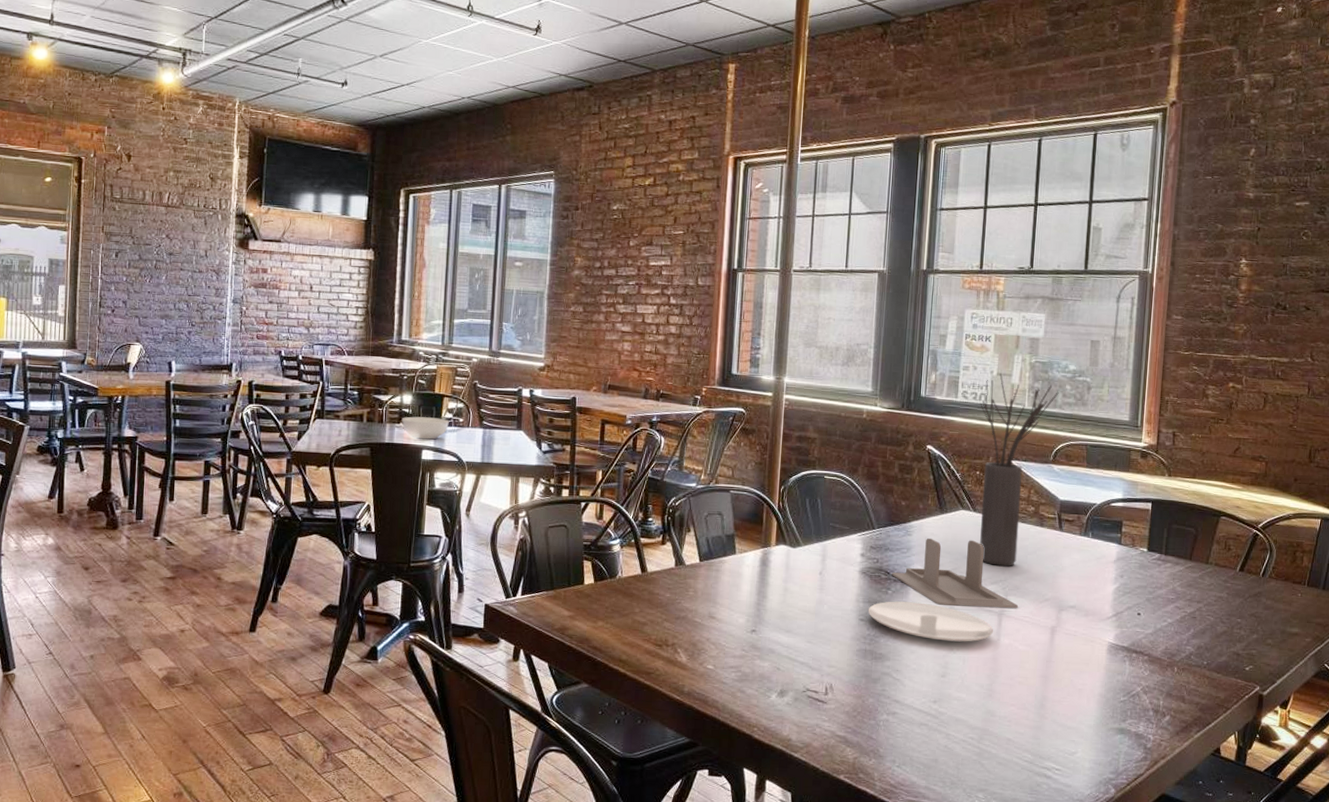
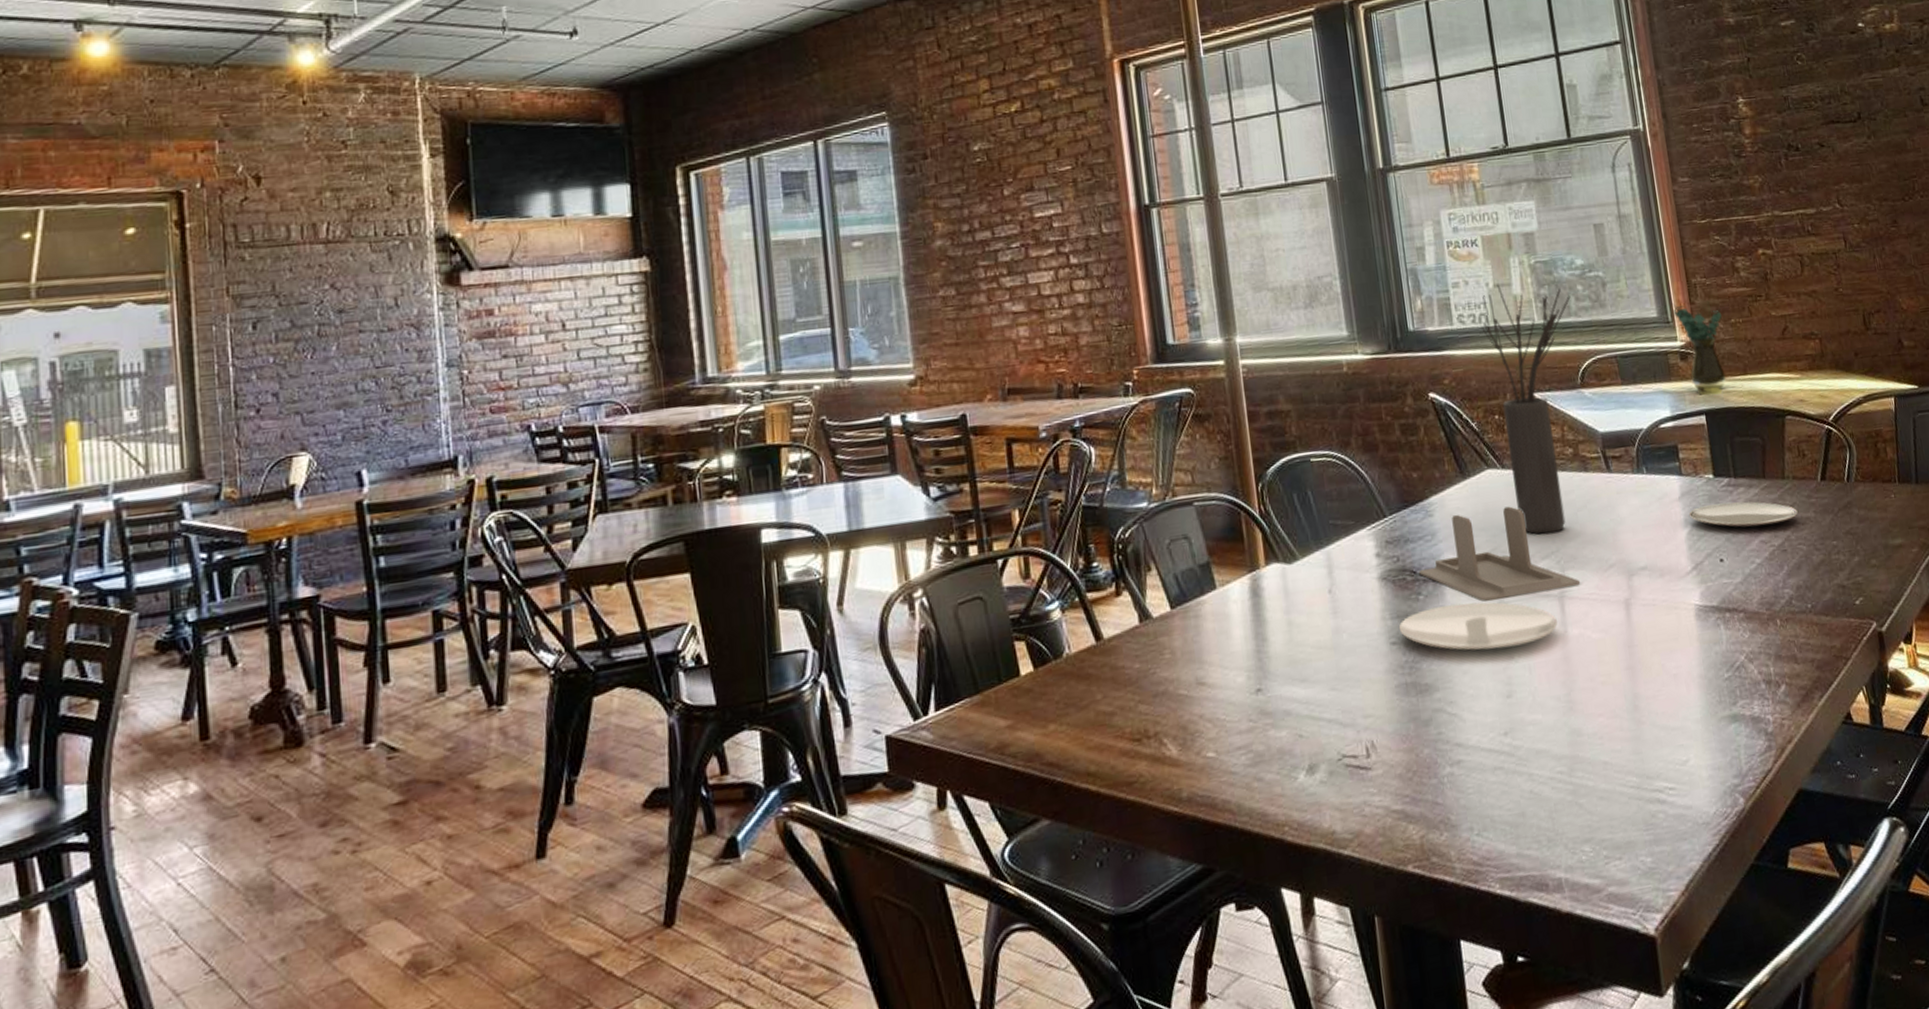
bowl: present [401,416,449,440] -> none [724,478,794,516]
plate: none [1119,571,1213,596] -> present [1688,501,1798,528]
vase: none [1143,412,1185,489] -> present [1672,303,1726,396]

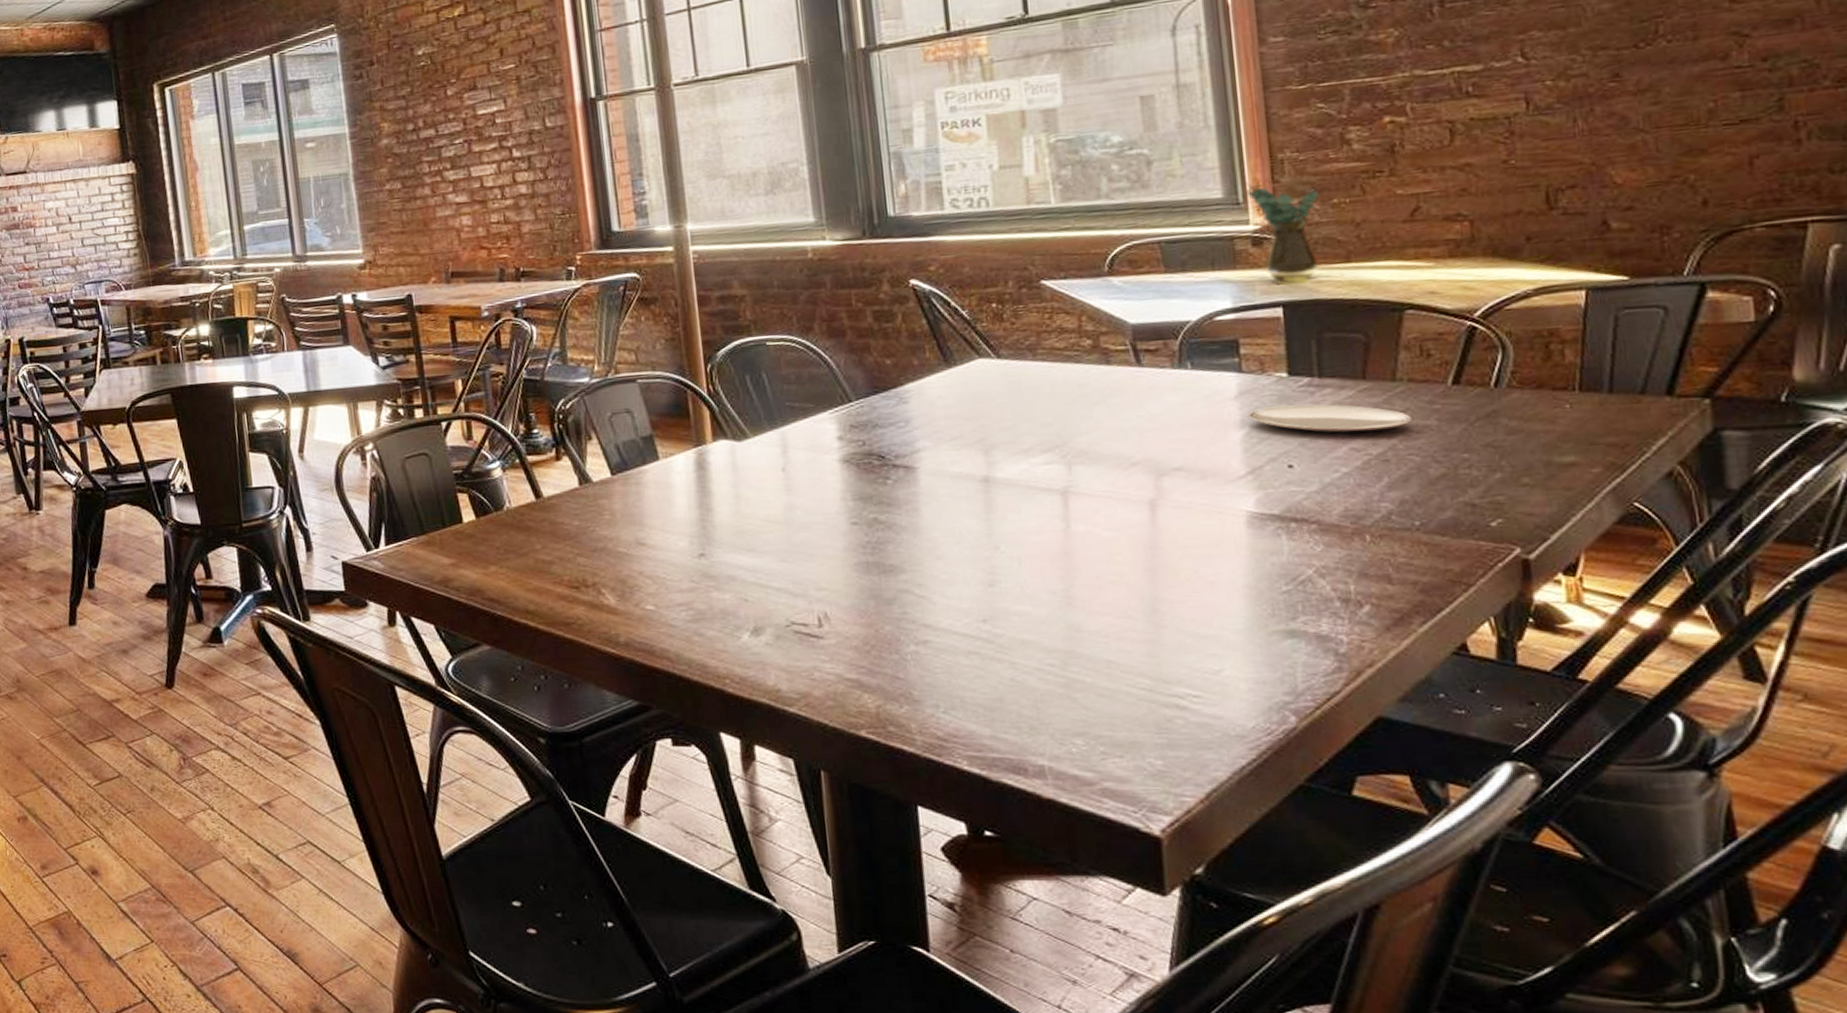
plate: present [1398,602,1557,651] -> none [861,490,1058,538]
napkin holder: present [1419,506,1581,602] -> none [888,397,1092,490]
vase: present [1481,284,1571,535] -> none [980,165,1102,428]

